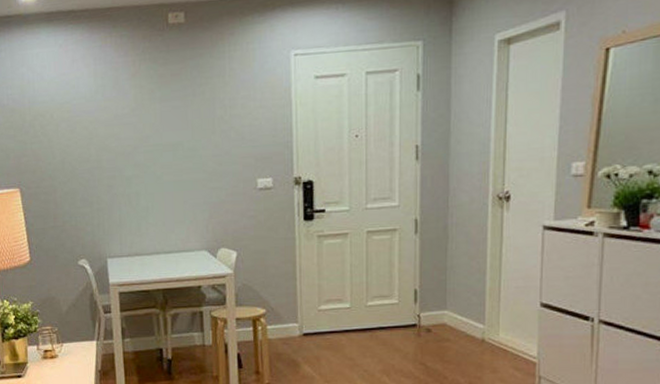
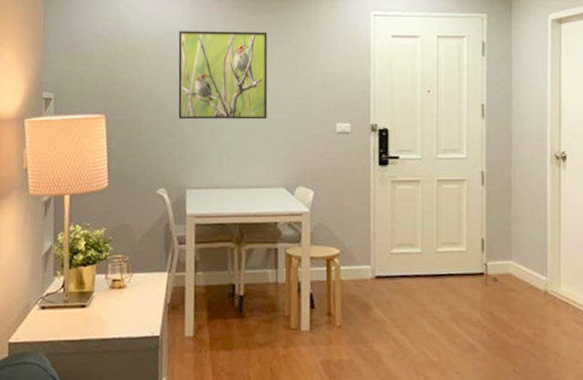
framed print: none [86,85,184,187] -> present [178,31,268,120]

